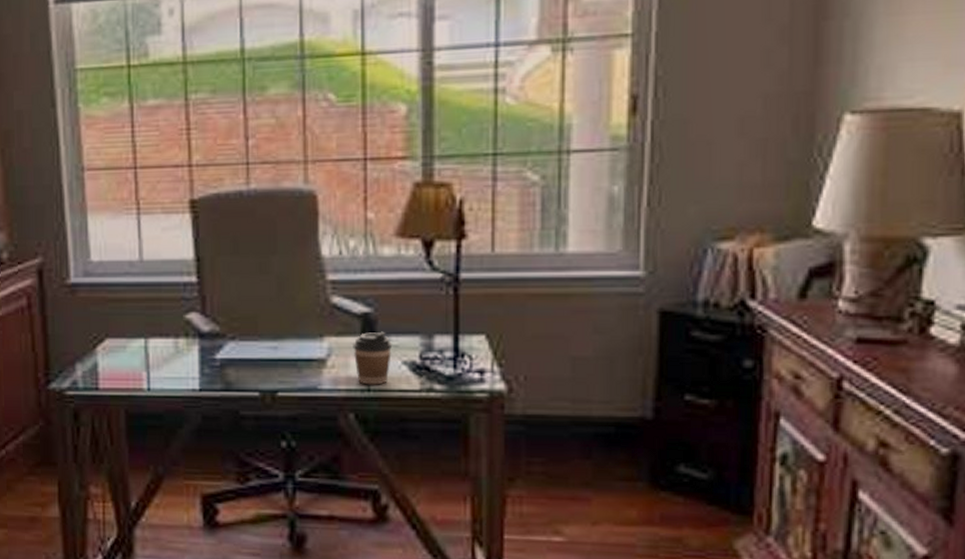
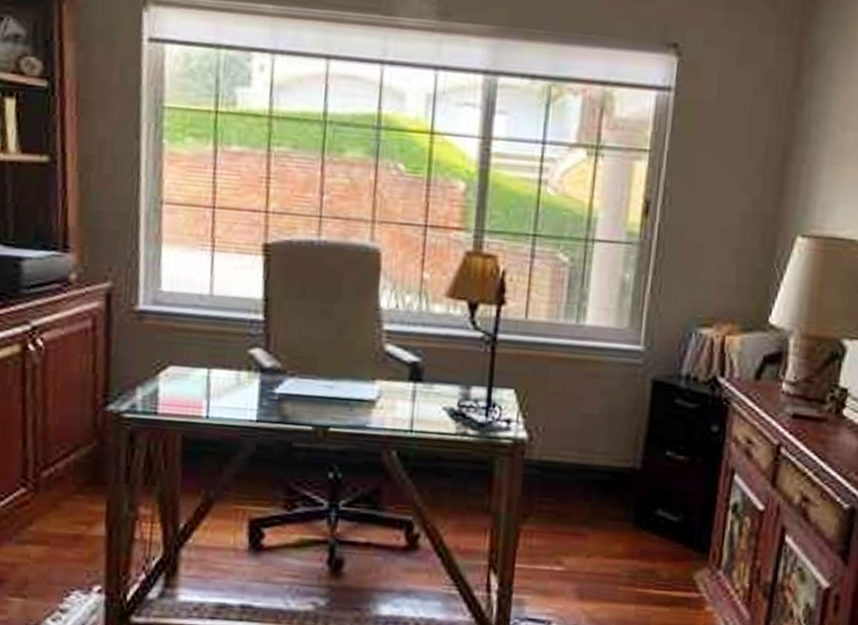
coffee cup: present [353,331,393,385] -> none [400,379,436,427]

